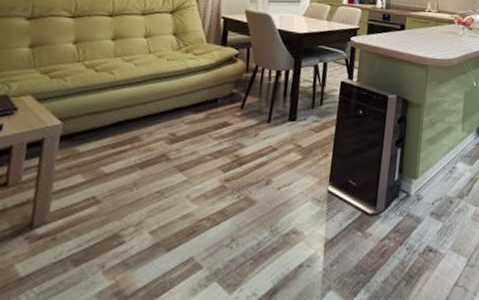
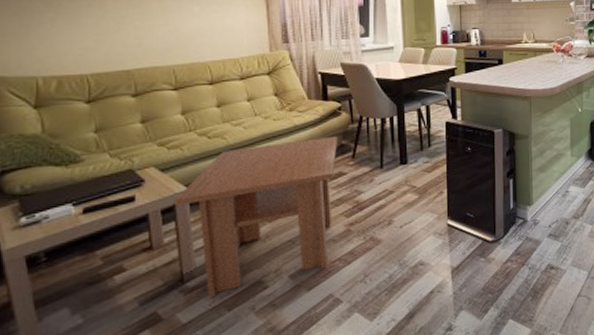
coffee table: none [43,83,229,249] -> present [173,136,337,298]

